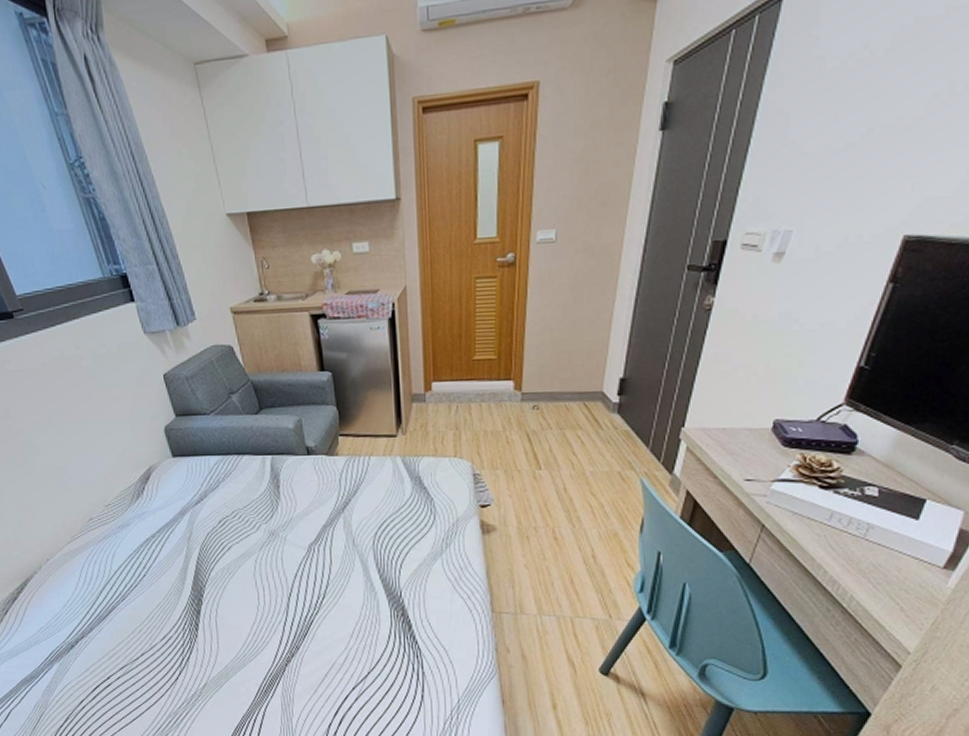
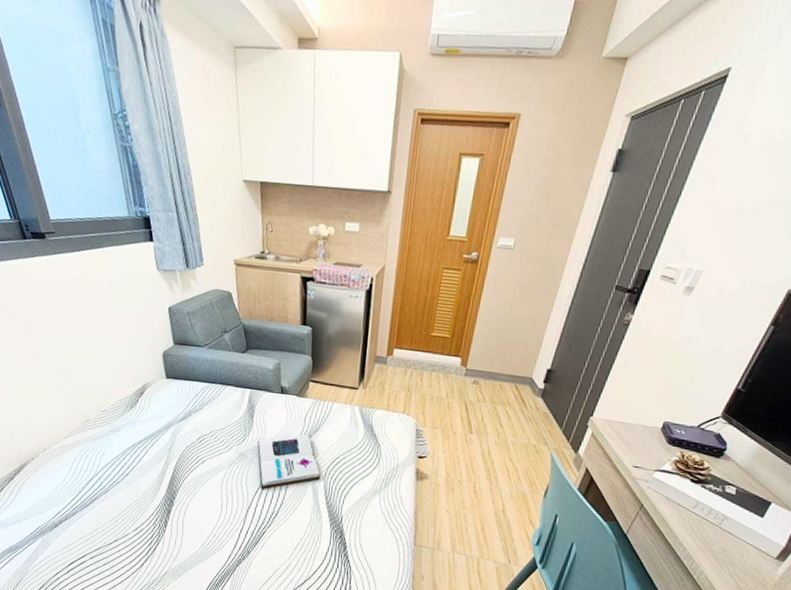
book: none [289,497,369,570] -> present [257,433,321,489]

